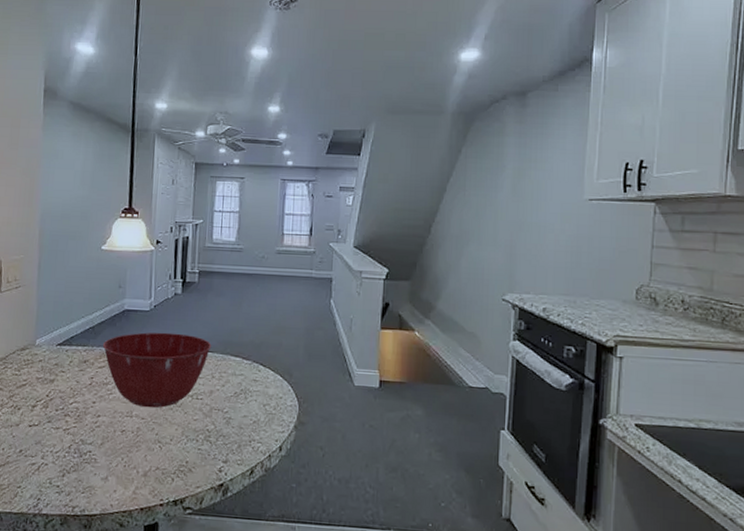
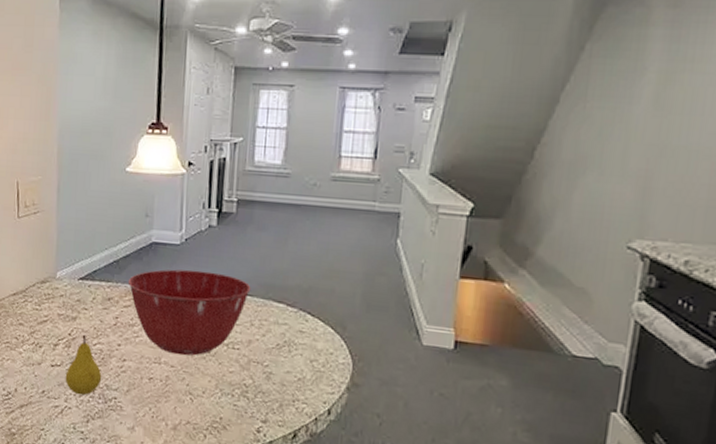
fruit: none [42,395,78,452] -> present [65,334,102,396]

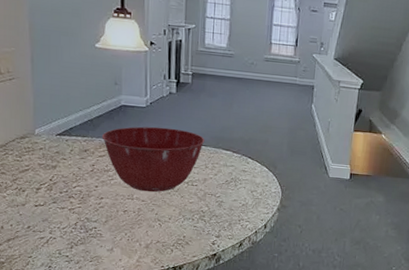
fruit: present [65,334,102,396] -> none [49,179,83,228]

